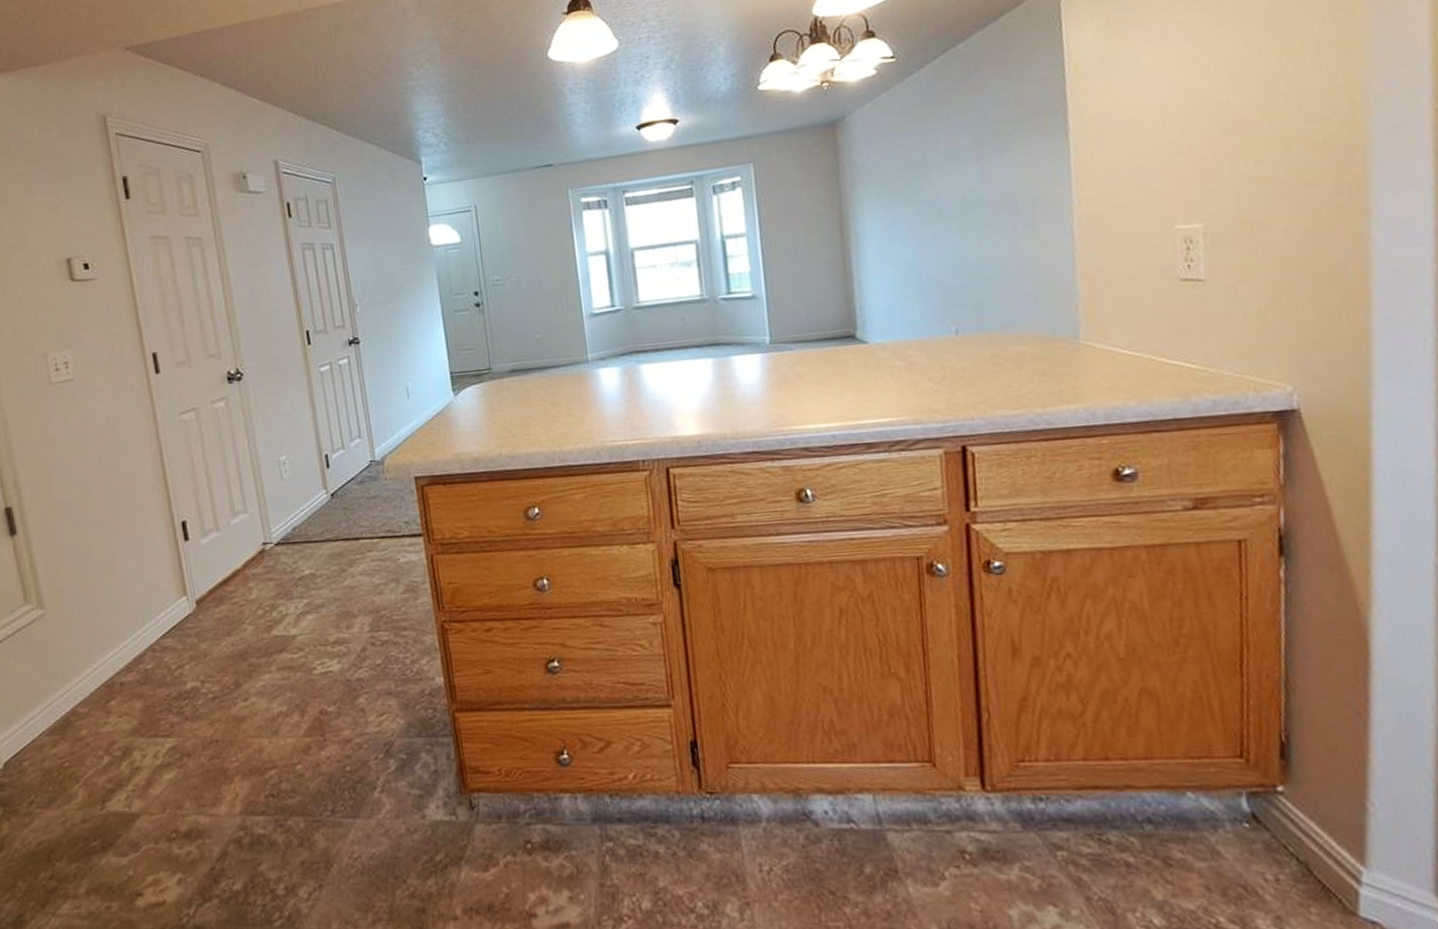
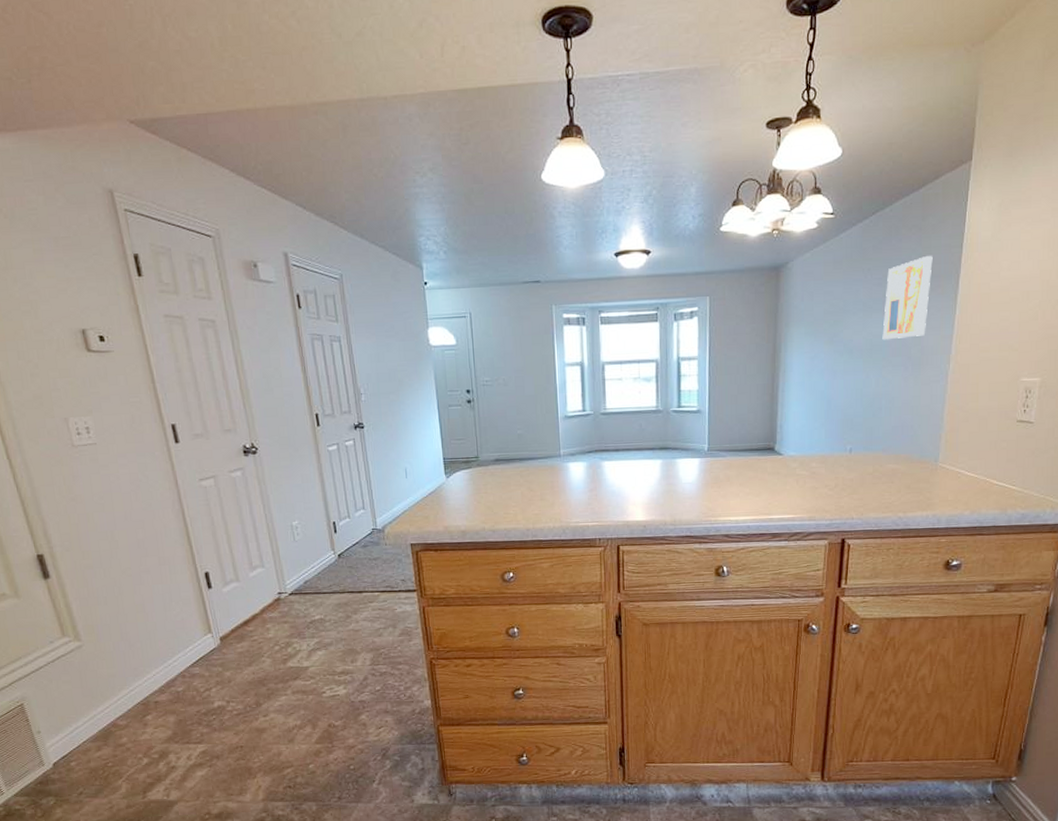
wall art: none [972,91,1034,195] -> present [882,256,933,340]

